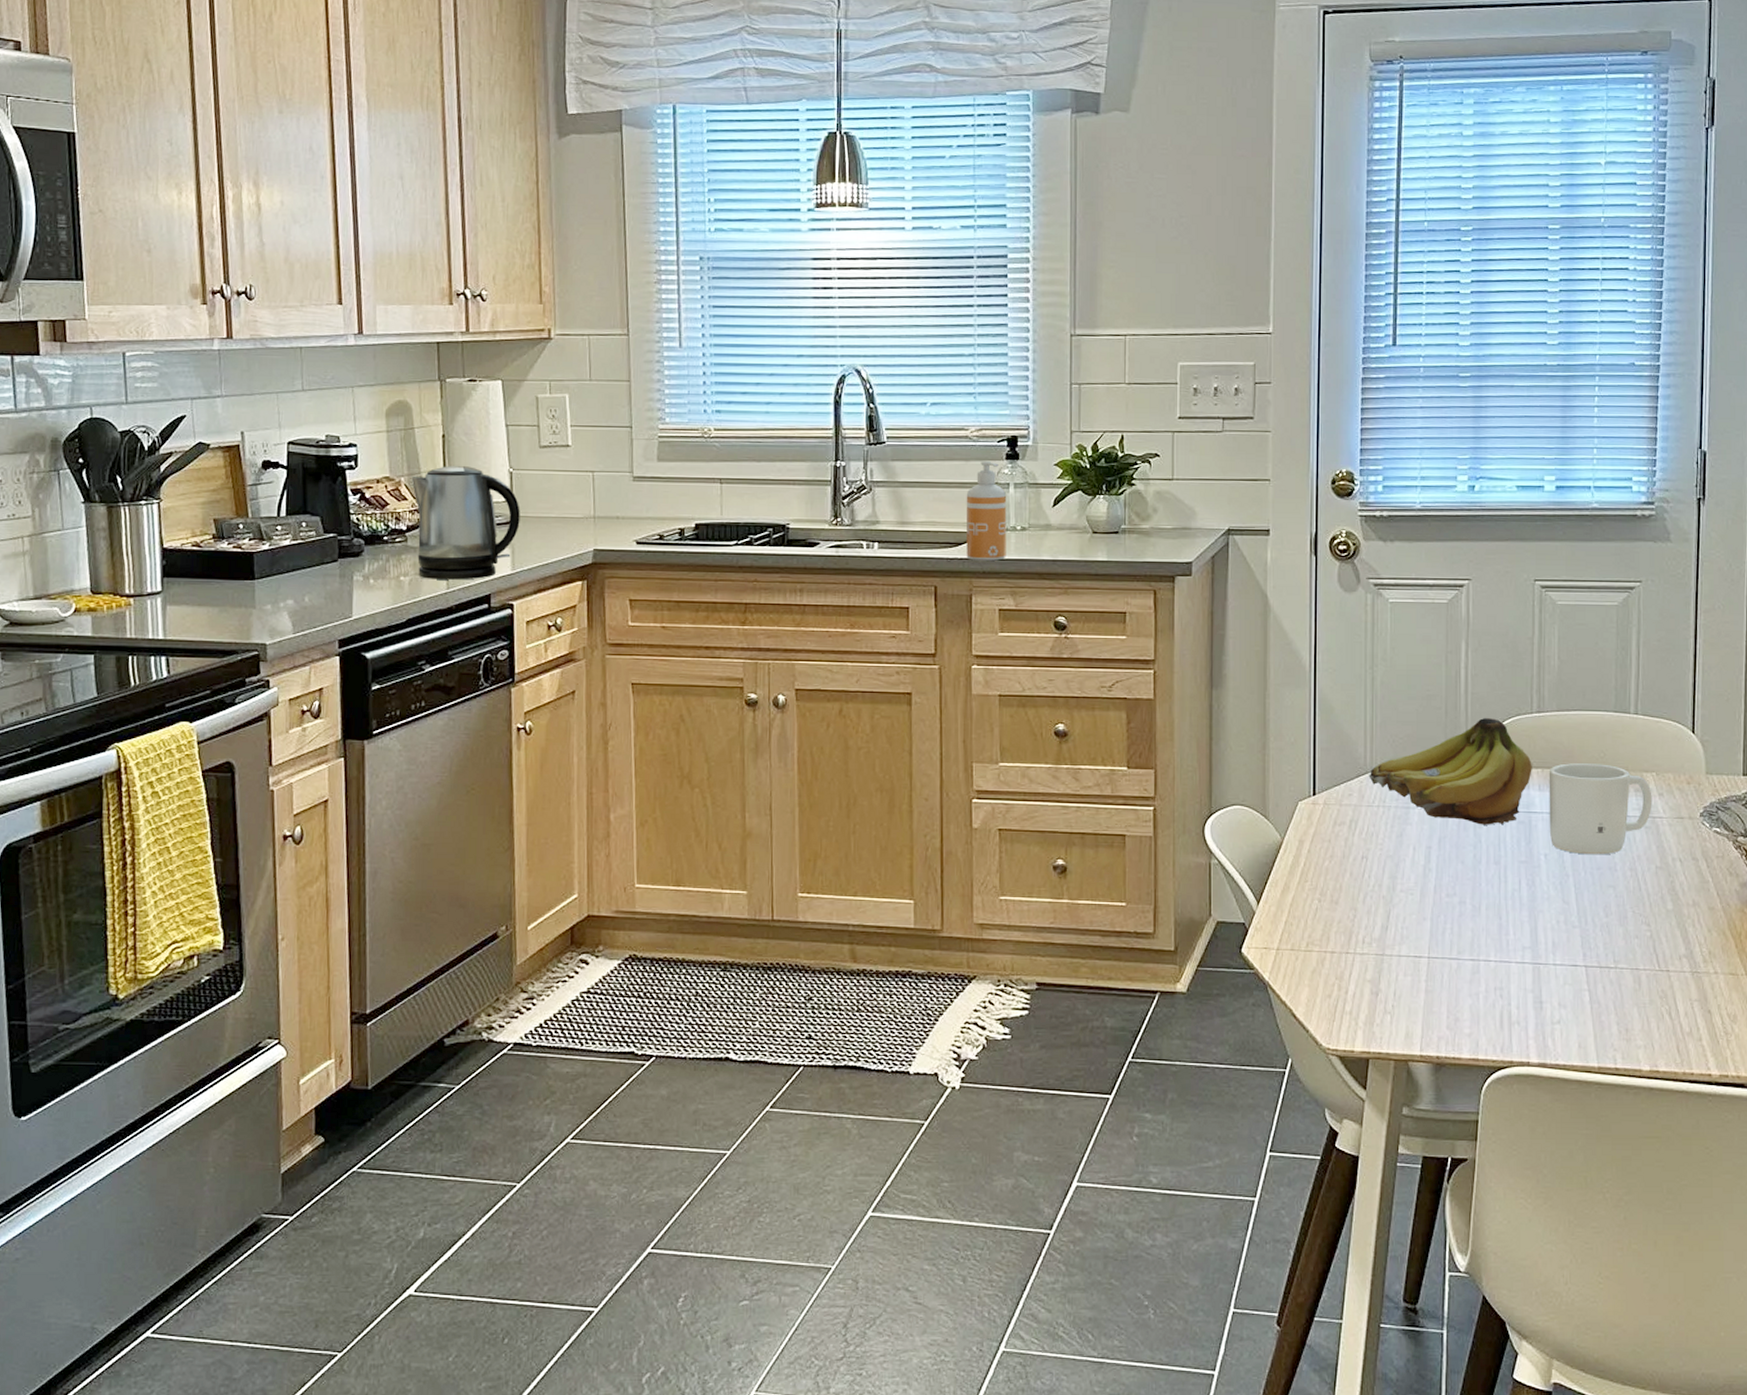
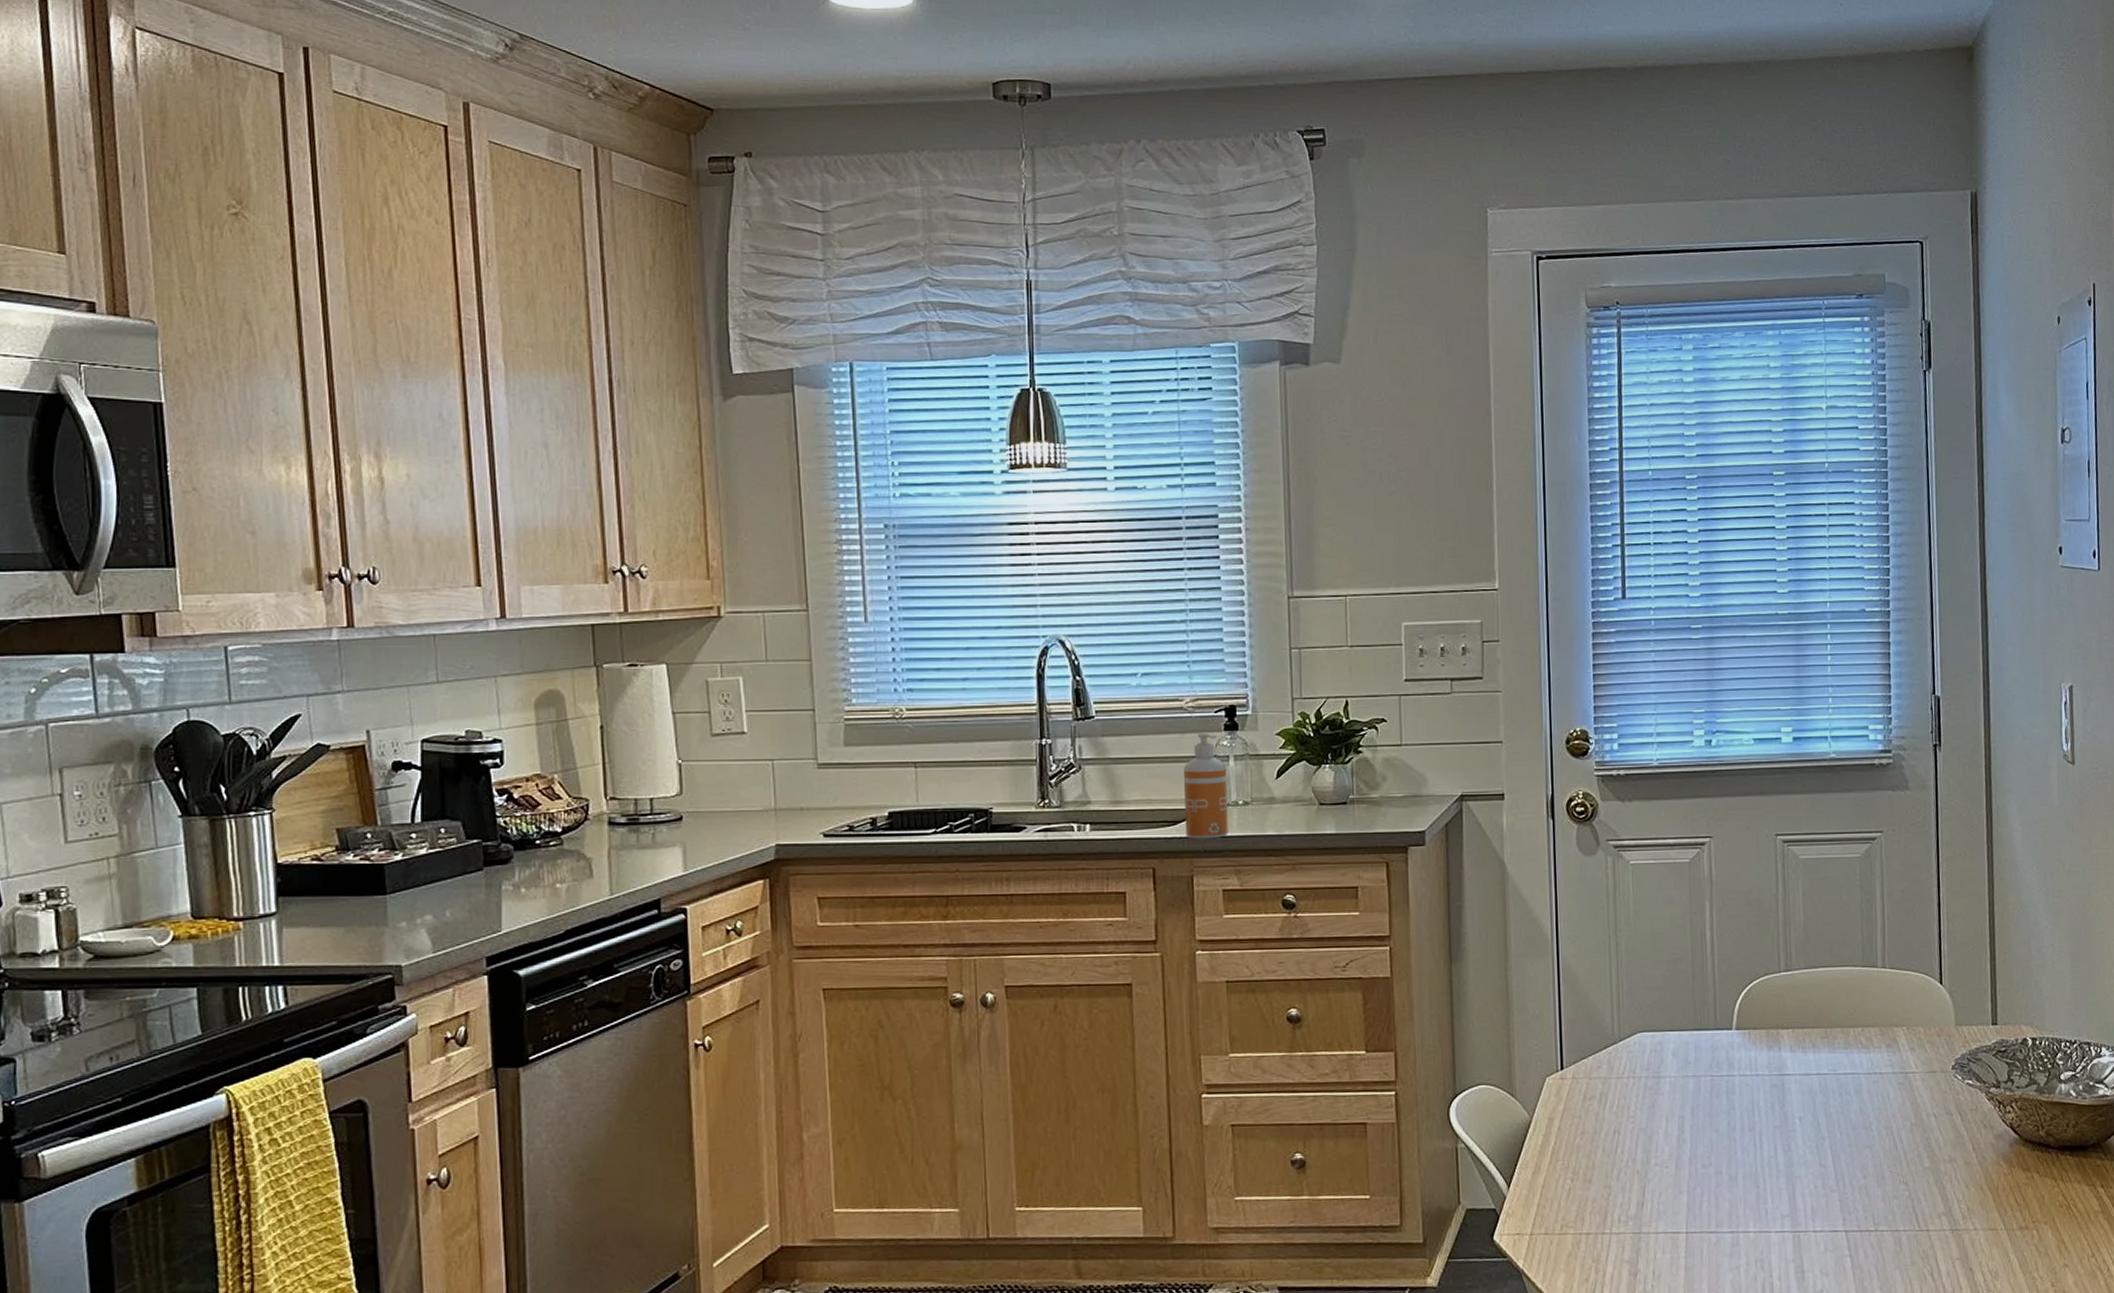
kettle: present [412,465,520,580] -> none [567,758,692,885]
fruit: present [1369,717,1532,825] -> none [1617,978,1783,1091]
mug: present [1549,763,1652,855] -> none [1799,1021,1904,1116]

